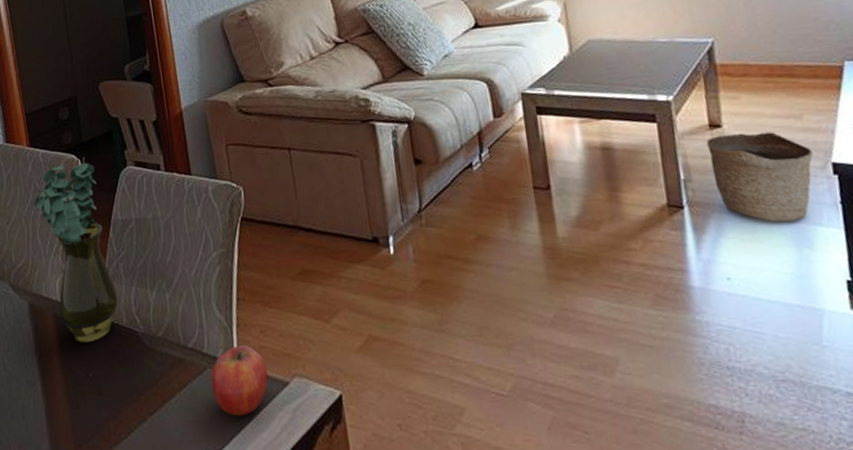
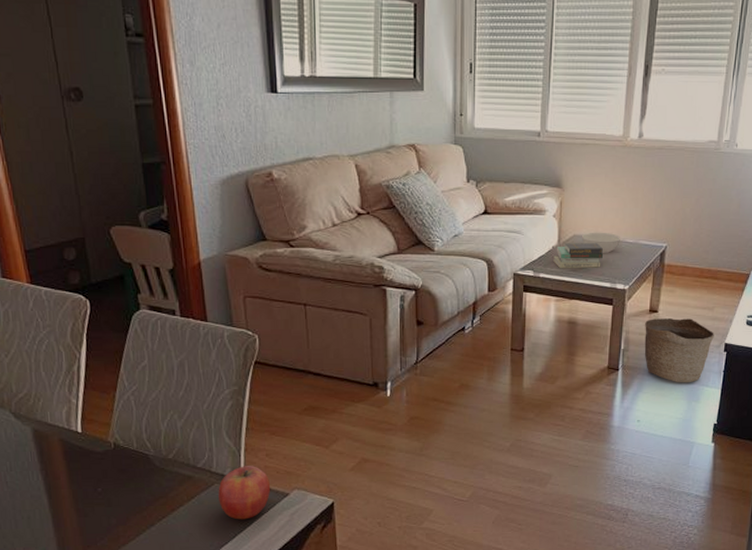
vase: present [33,157,117,343] -> none [36,298,128,464]
books: none [567,47,631,82] -> present [553,243,603,268]
bowl: none [598,33,650,58] -> present [582,232,620,253]

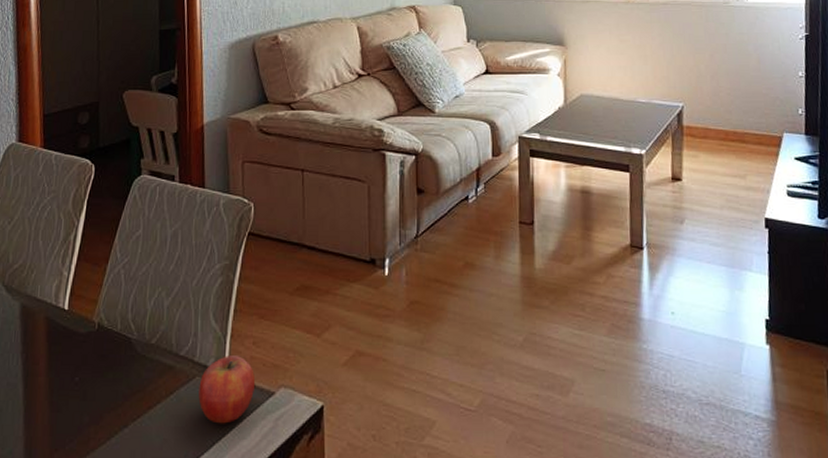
books: present [553,243,603,268] -> none [560,103,614,130]
bowl: present [582,232,620,253] -> none [590,91,632,114]
basket: present [644,318,714,383] -> none [668,188,751,267]

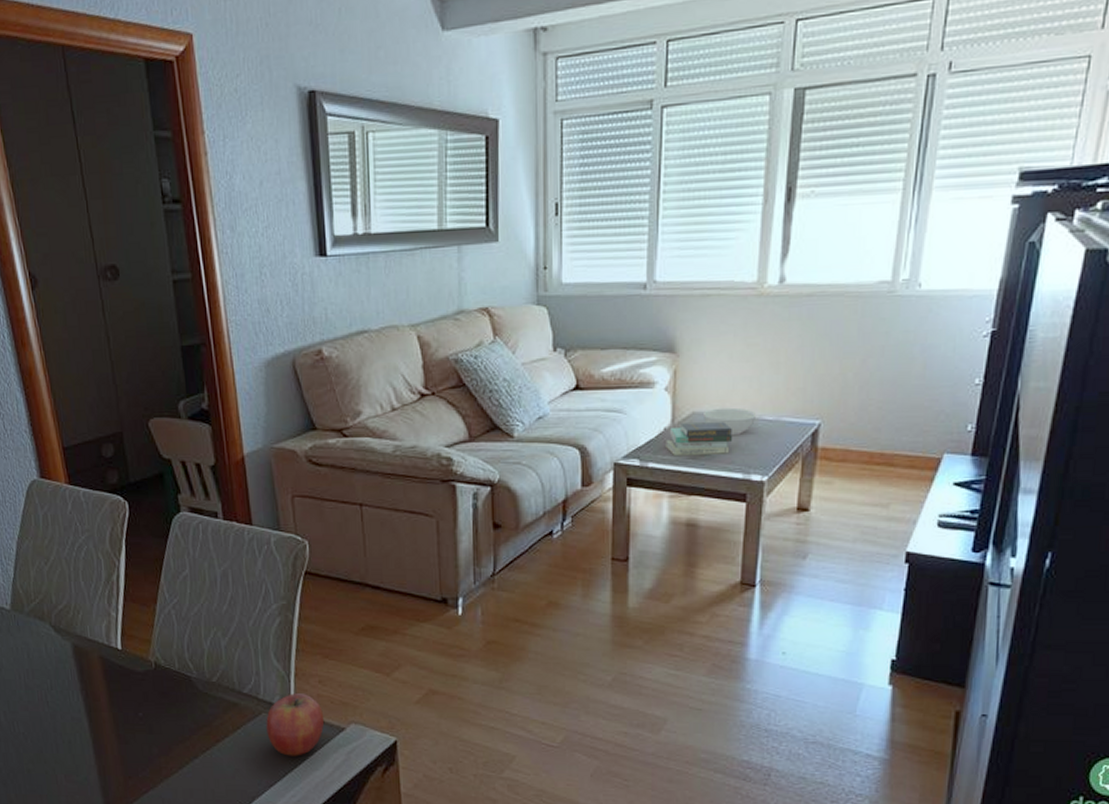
books: none [560,103,614,130] -> present [666,422,732,455]
bowl: none [590,91,632,114] -> present [704,407,756,435]

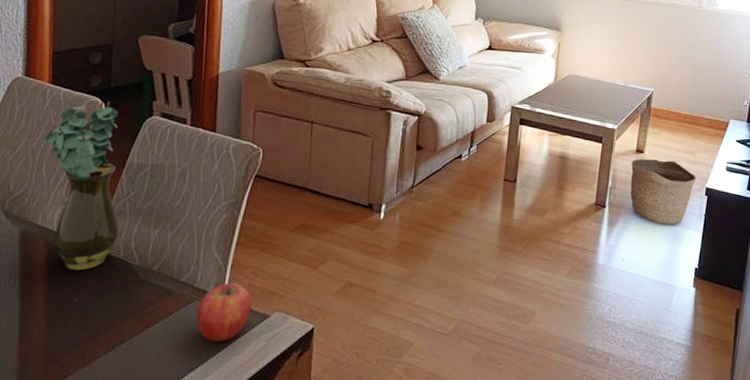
vase: none [74,499,169,685] -> present [44,100,119,271]
books: present [666,422,732,455] -> none [549,81,595,107]
bowl: present [704,407,756,435] -> none [576,73,612,94]
basket: none [790,519,891,605] -> present [630,159,696,225]

